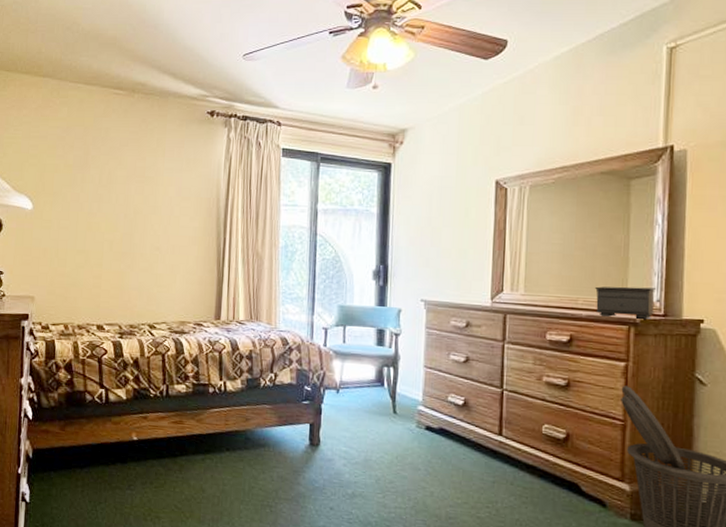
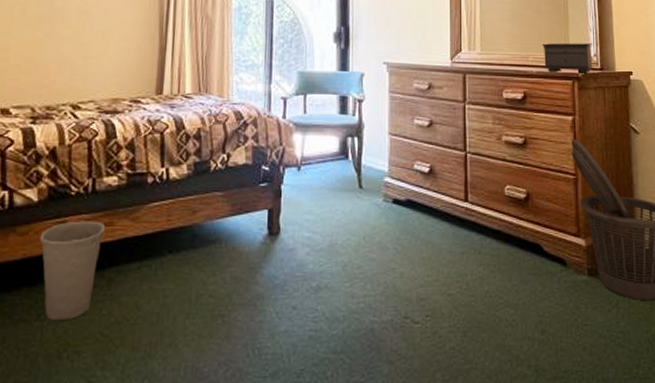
trash bin: none [128,417,177,492] -> present [39,220,106,322]

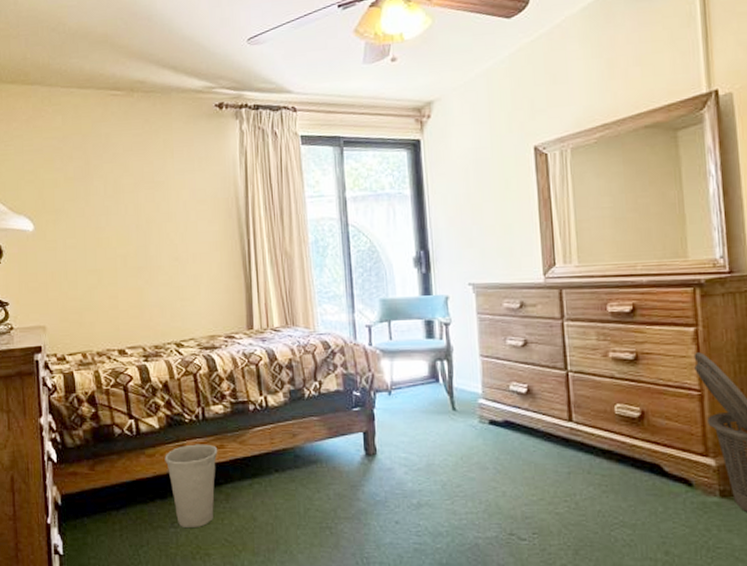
jewelry box: present [542,42,593,73] -> none [653,244,719,280]

